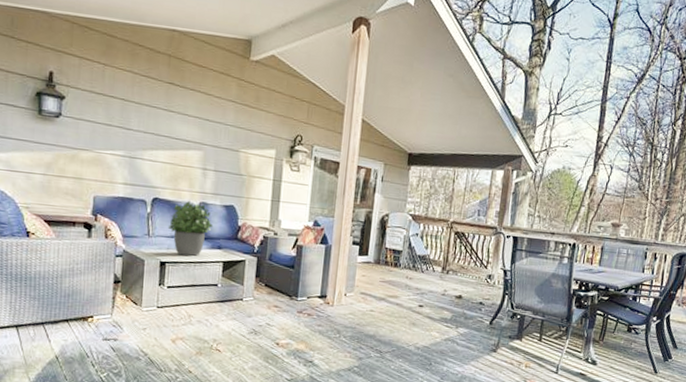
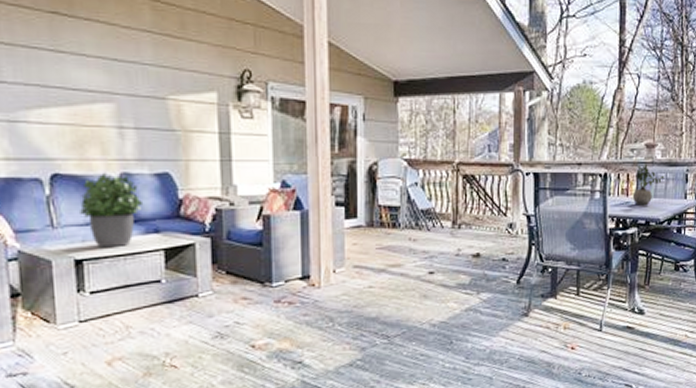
potted plant: none [595,239,626,274] -> present [632,163,665,206]

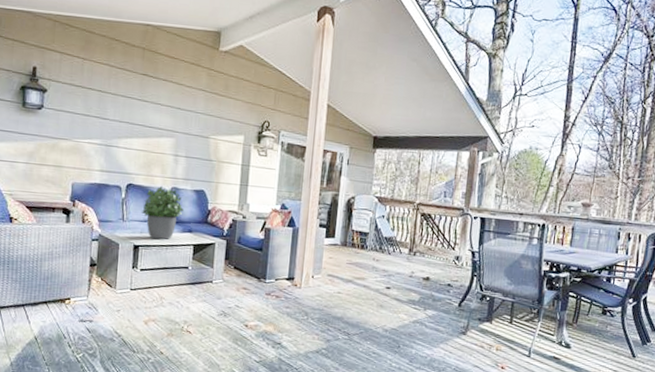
potted plant: present [632,163,665,206] -> none [566,219,598,255]

